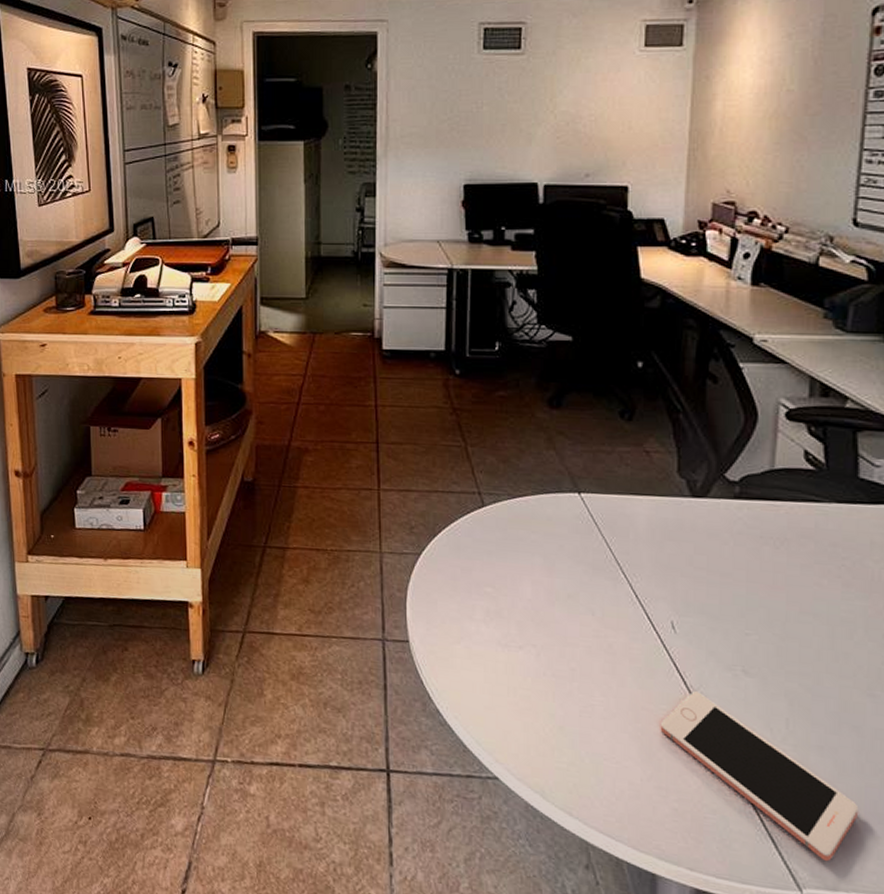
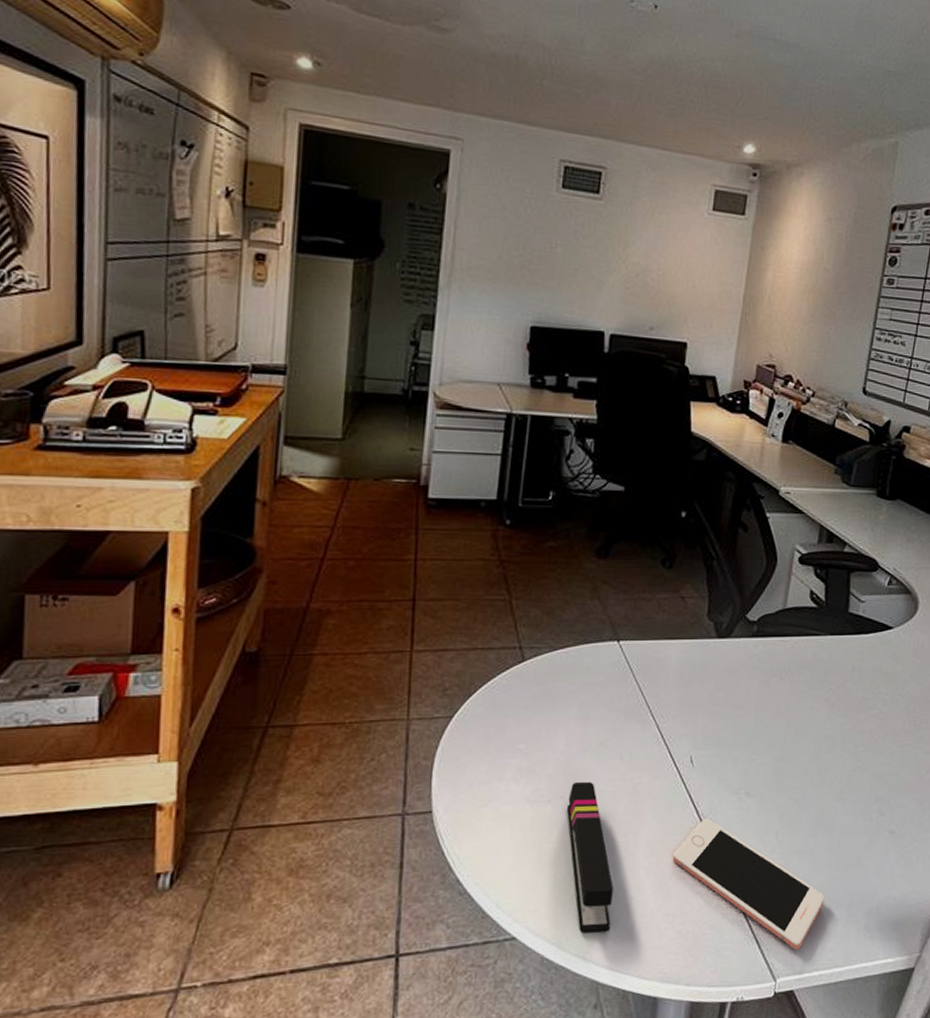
stapler: none [538,631,596,793] -> present [566,781,613,934]

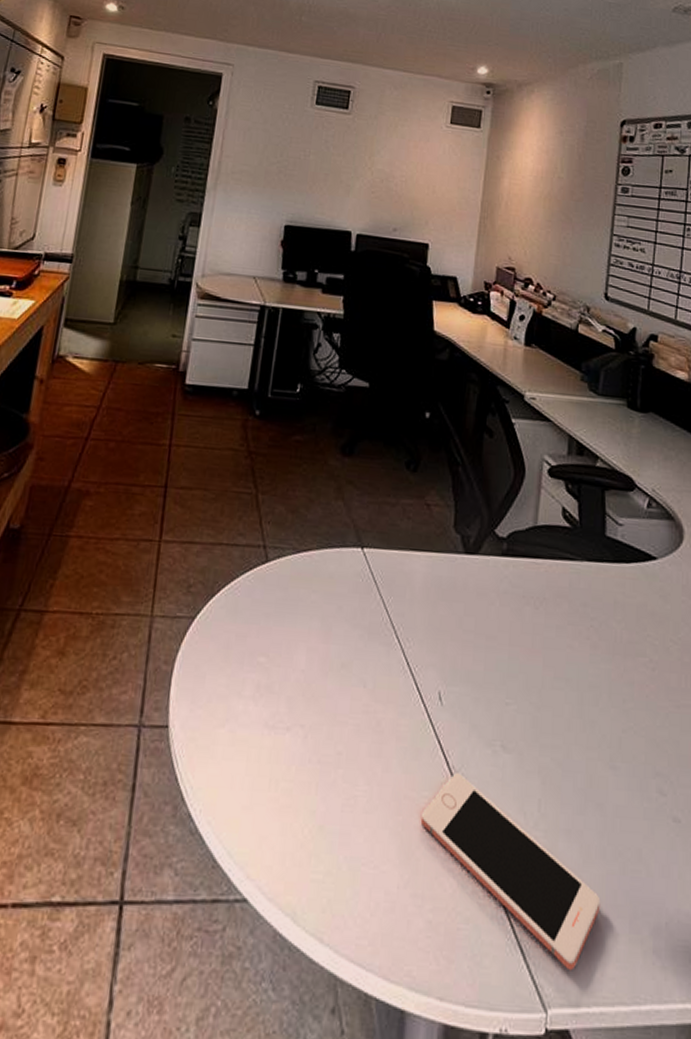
stapler: present [566,781,613,934] -> none [305,708,355,910]

